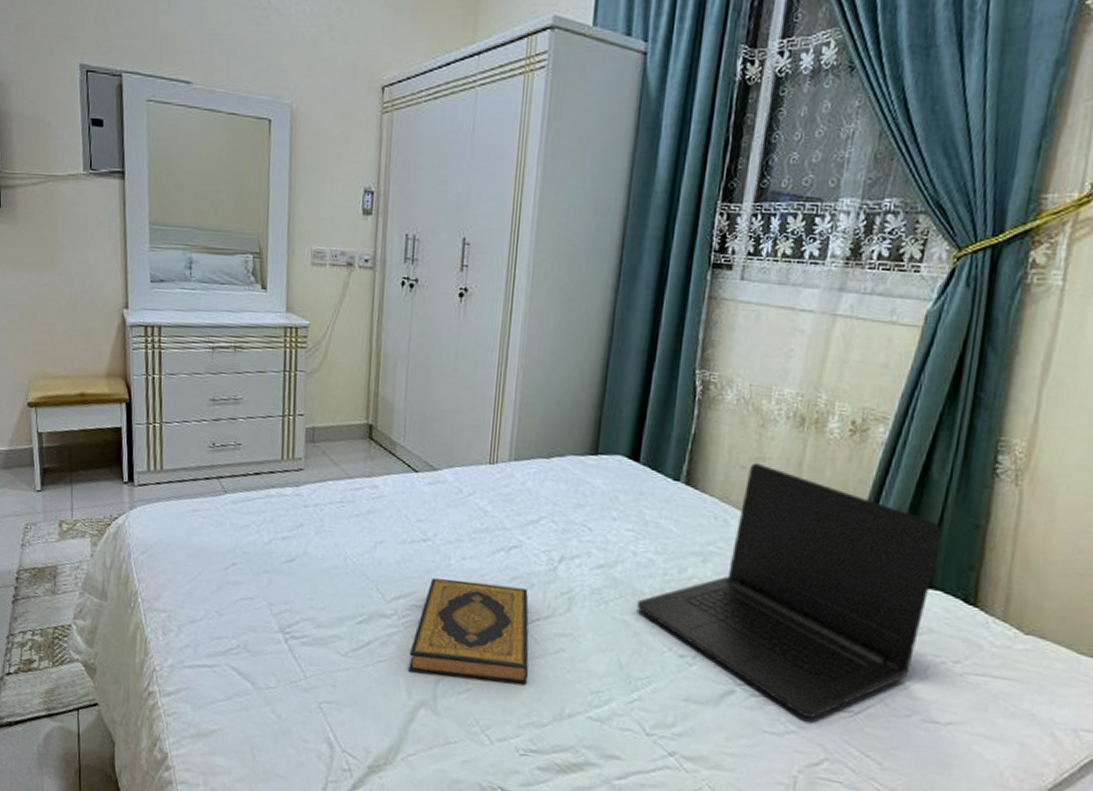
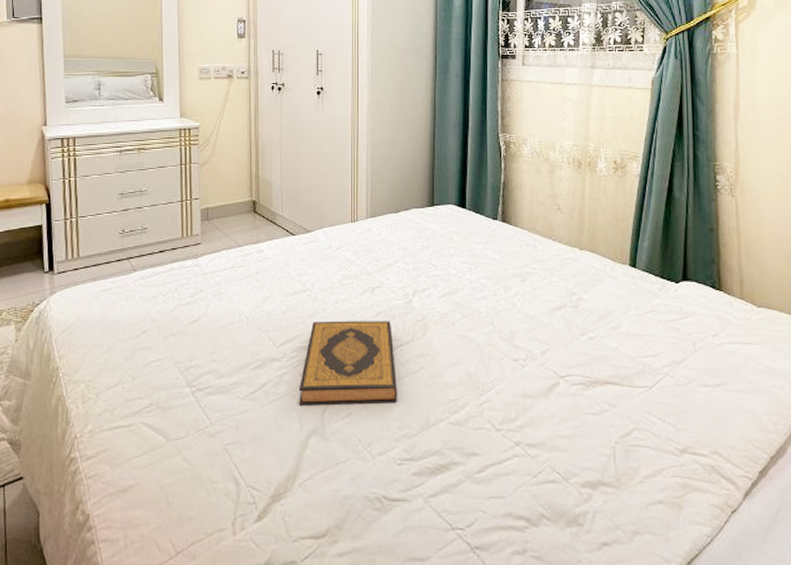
laptop: present [637,462,943,718] -> none [477,199,689,396]

